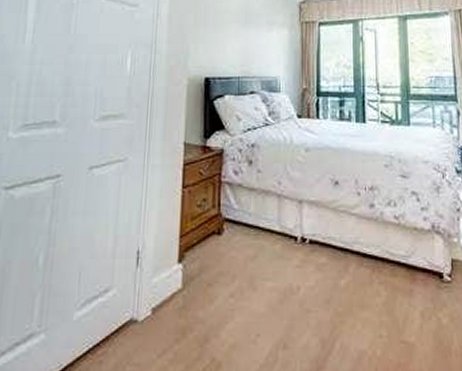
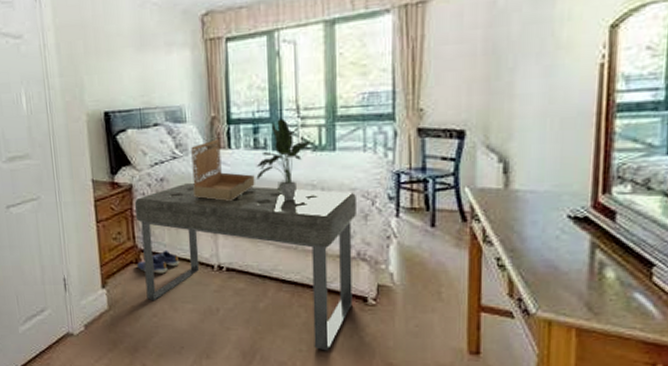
shoe: none [218,219,263,246] -> present [136,250,180,274]
bench: none [223,149,430,336] -> present [134,182,356,351]
decorative box: none [282,109,340,169] -> present [191,139,255,201]
potted plant: none [341,94,389,170] -> present [256,118,311,200]

